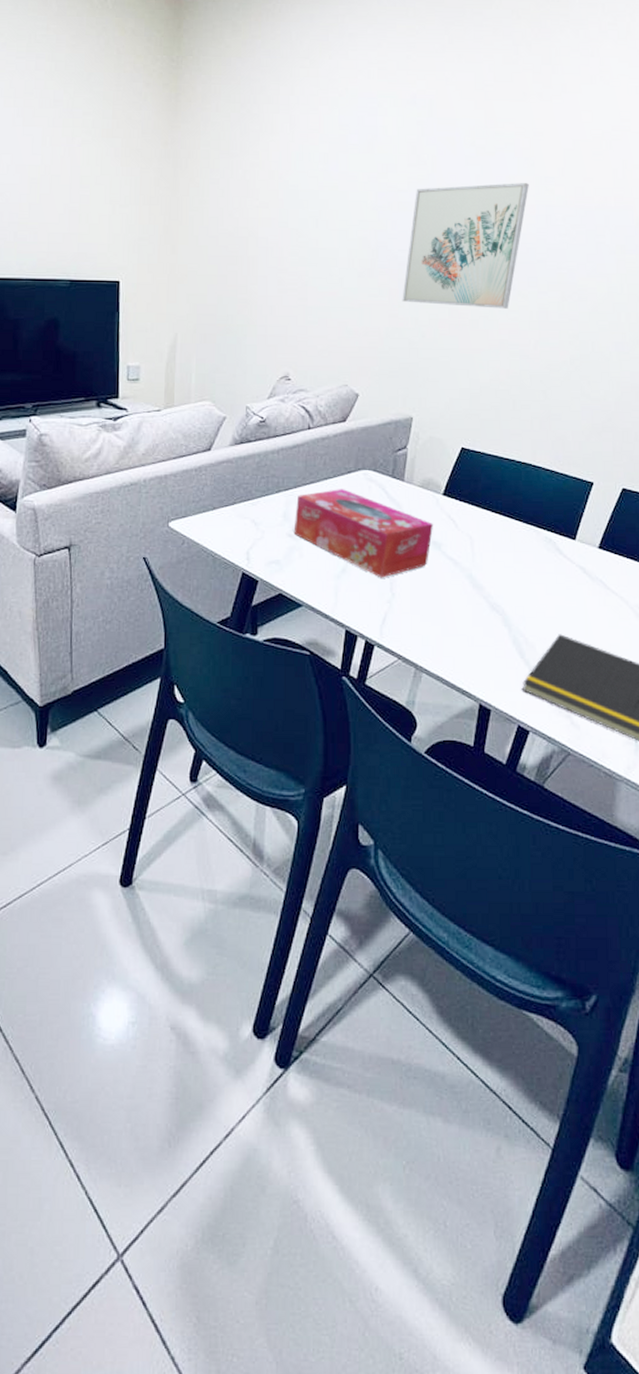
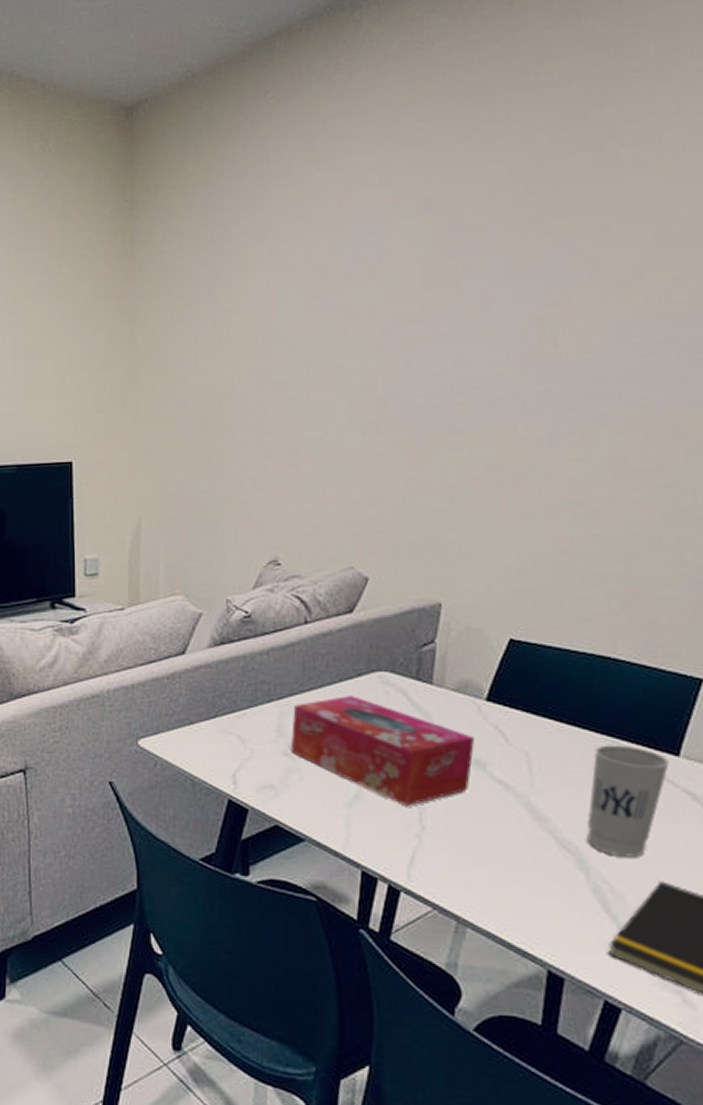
wall art: present [402,183,529,309] -> none [421,293,592,460]
cup: none [510,531,569,616] -> present [587,745,669,857]

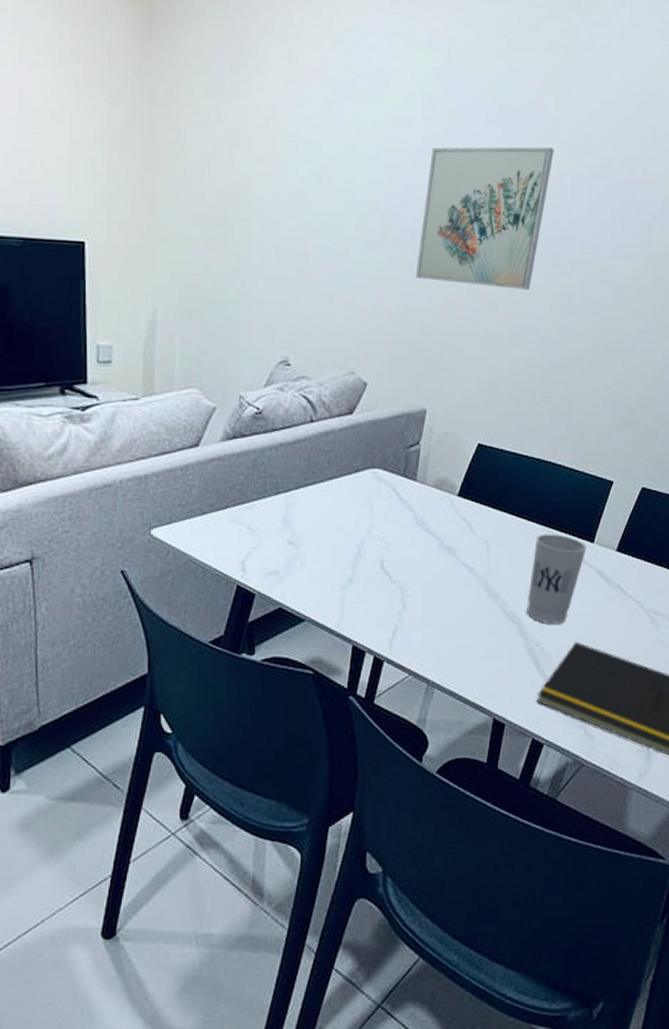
tissue box: present [290,696,474,807] -> none [294,490,447,588]
wall art: none [421,293,592,460] -> present [415,147,554,290]

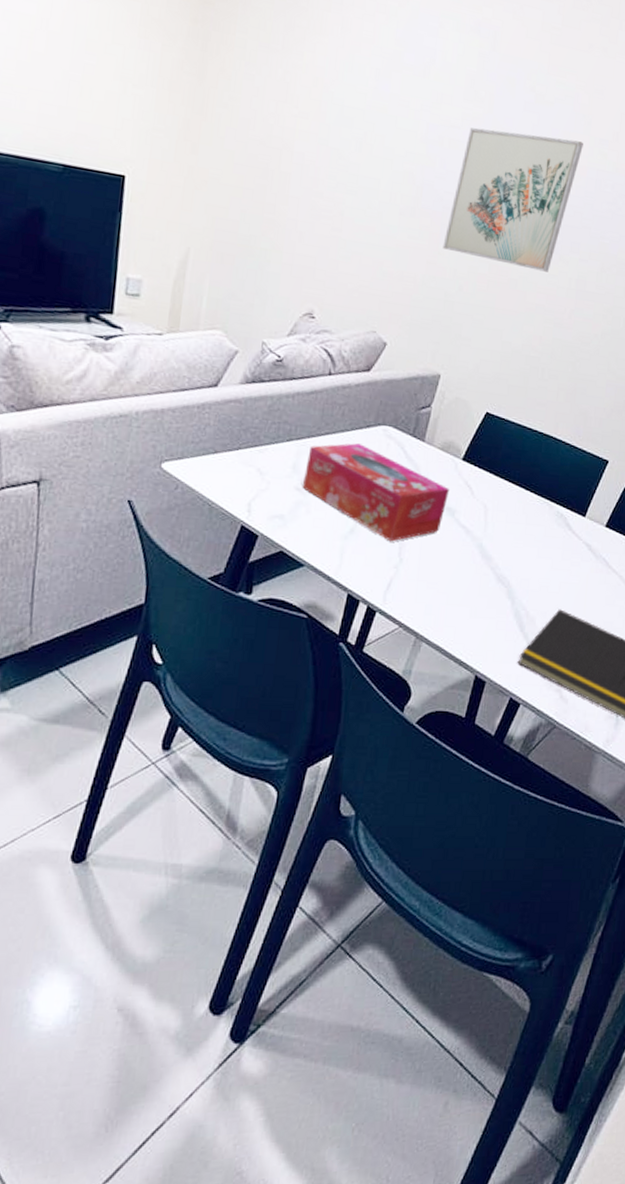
tissue box: none [294,490,447,588] -> present [302,443,449,542]
cup: present [527,534,587,624] -> none [516,504,578,591]

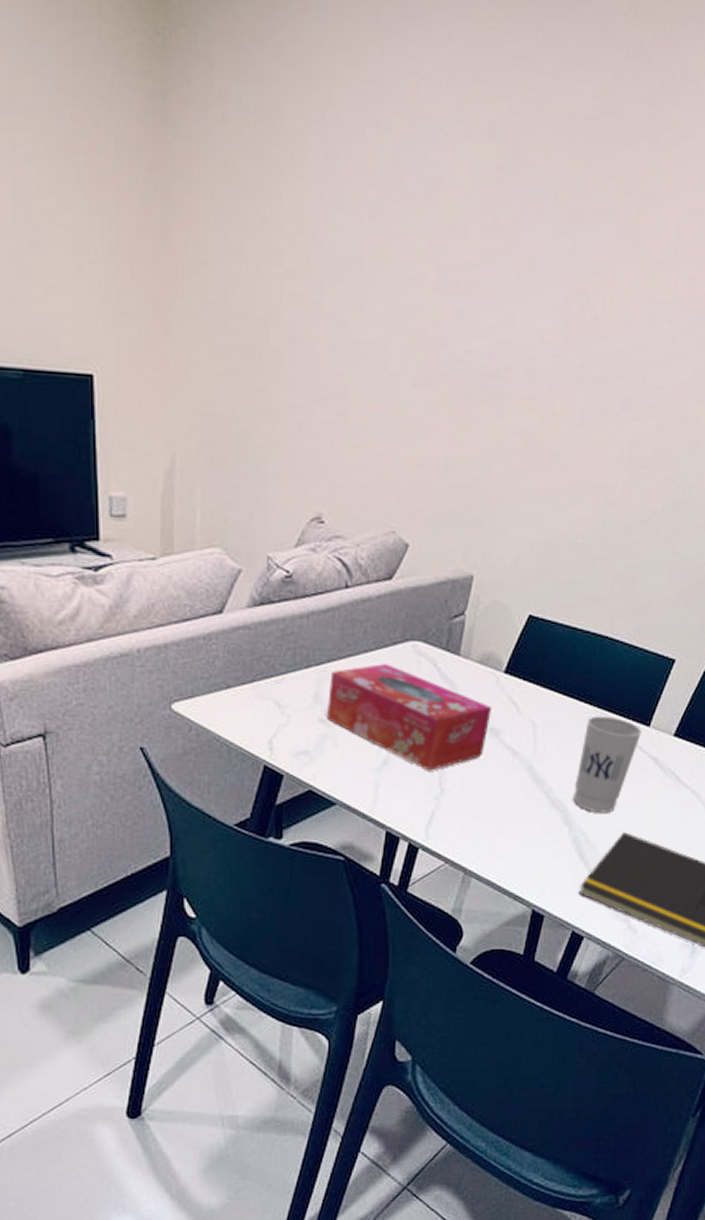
wall art: present [442,128,583,272] -> none [466,264,632,439]
cup: none [516,504,578,591] -> present [573,716,642,813]

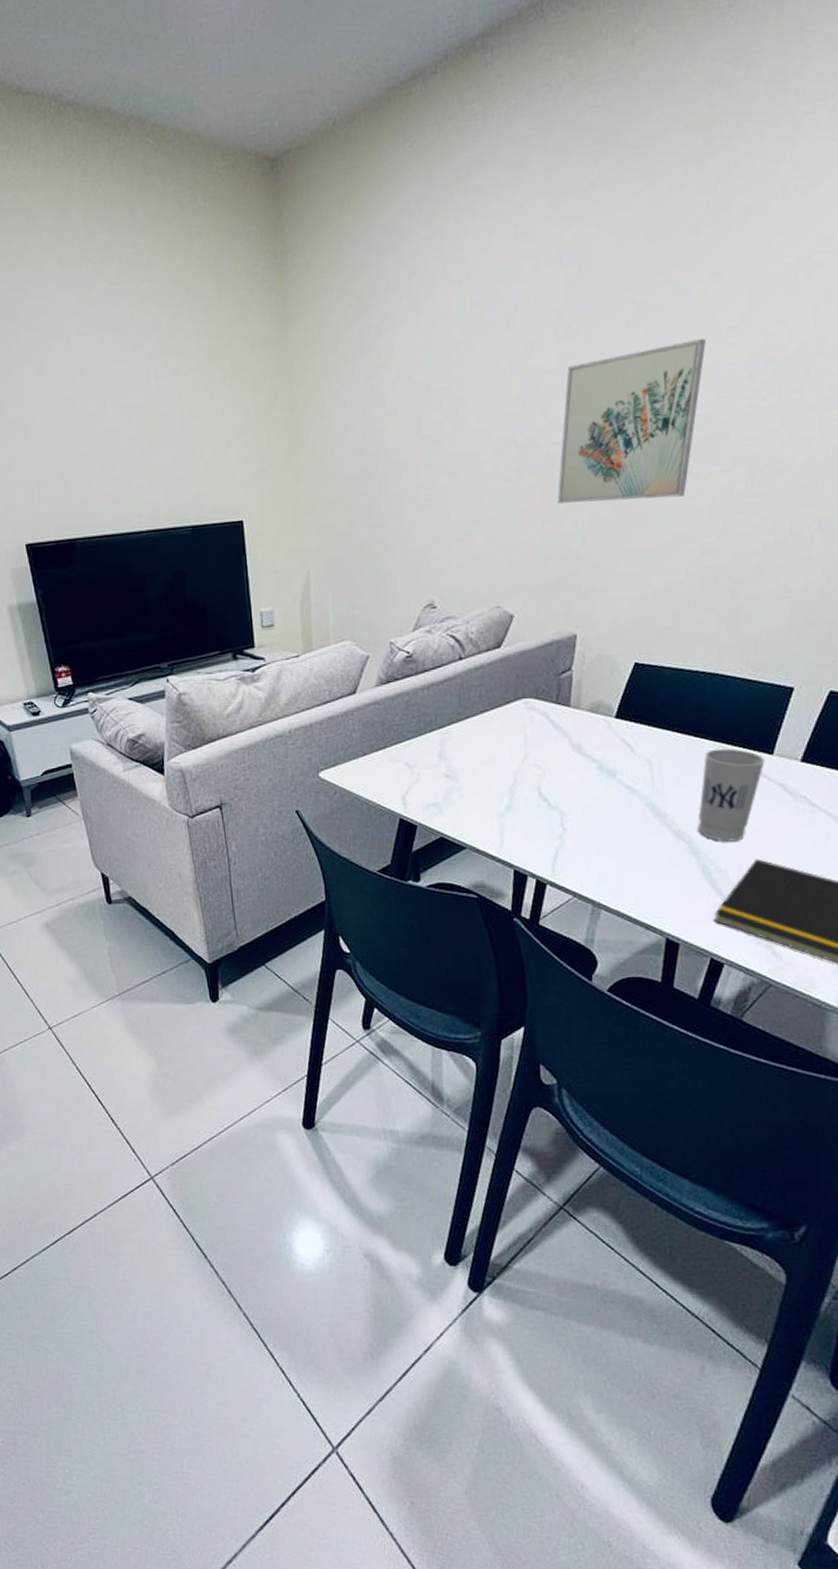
tissue box: present [326,664,491,771] -> none [451,721,606,813]
wall art: none [466,264,632,439] -> present [557,339,706,504]

